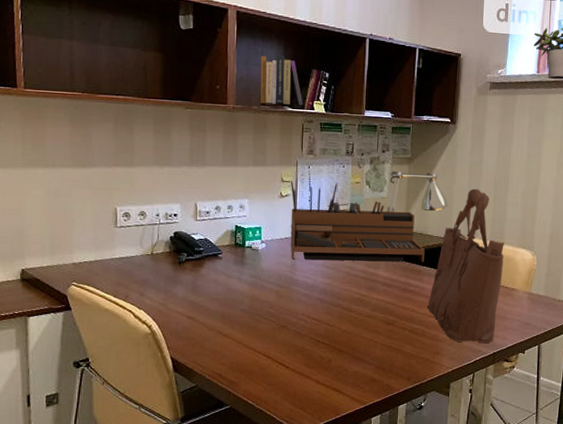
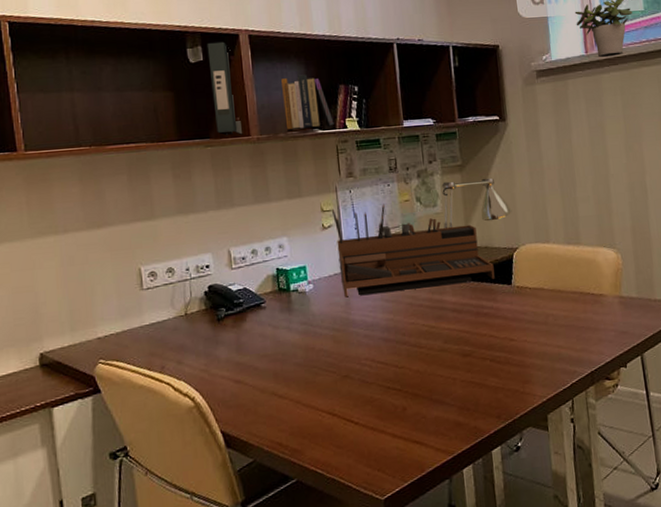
binder: none [197,12,220,102] -> present [207,41,242,136]
handbag: present [427,188,504,344] -> none [506,188,589,365]

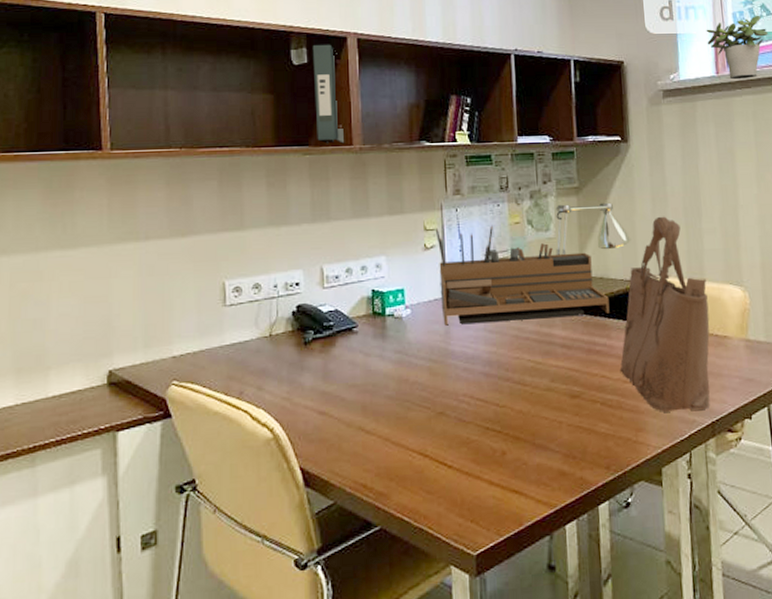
books: present [281,74,334,131] -> none [389,83,443,142]
handbag: none [506,188,589,365] -> present [619,216,710,412]

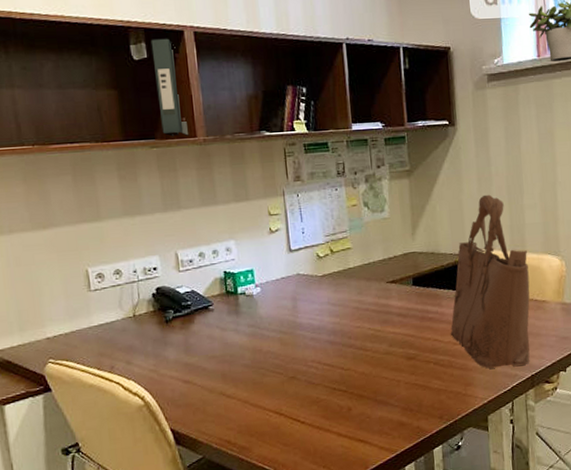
desk organizer: present [436,225,610,326] -> none [280,208,441,301]
desk lamp: present [555,202,631,255] -> none [389,183,459,234]

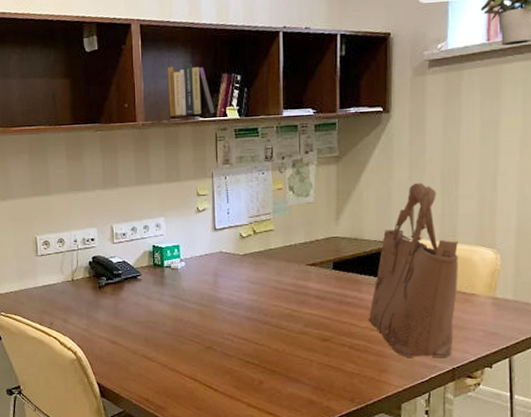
binder: present [151,38,188,137] -> none [101,31,129,121]
books: none [228,74,282,133] -> present [168,63,215,118]

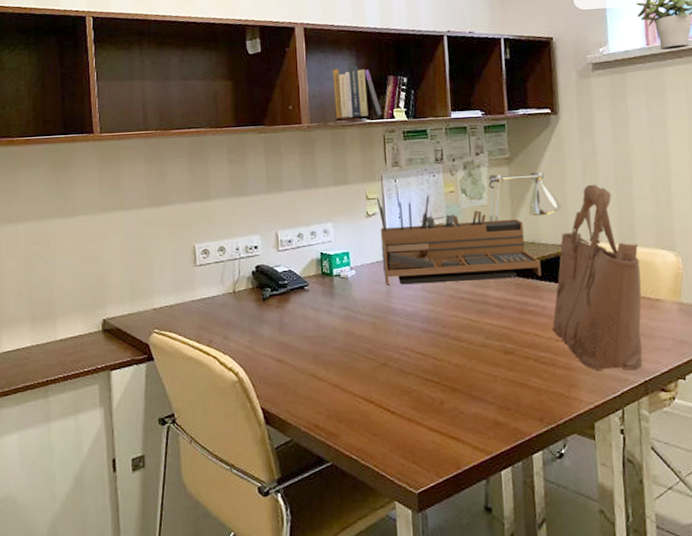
desk organizer: none [207,191,362,277] -> present [377,194,542,286]
desk lamp: none [314,170,387,218] -> present [488,172,562,221]

